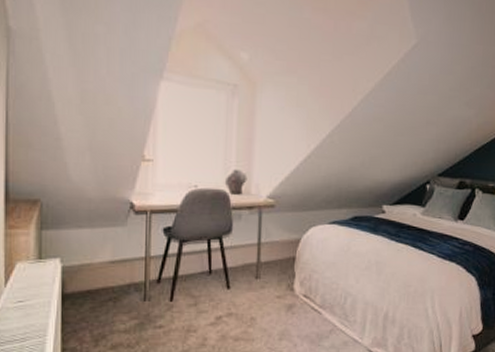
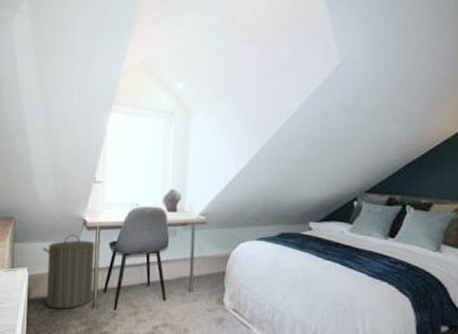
laundry hamper: none [80,219,149,304] -> present [43,234,98,309]

